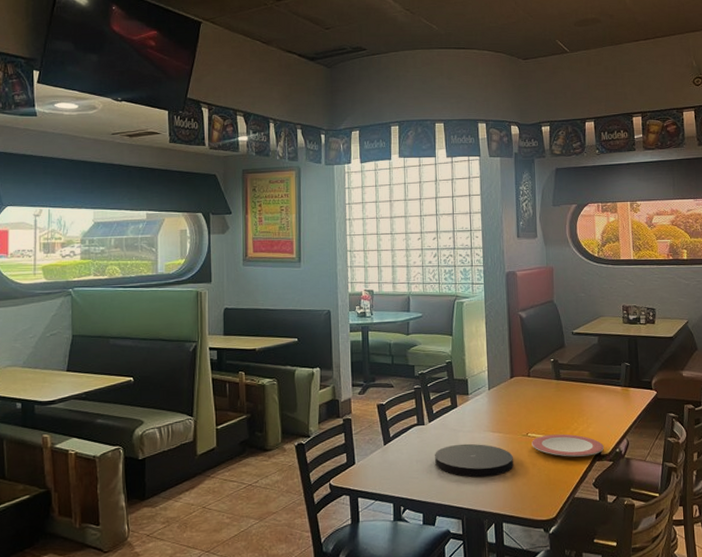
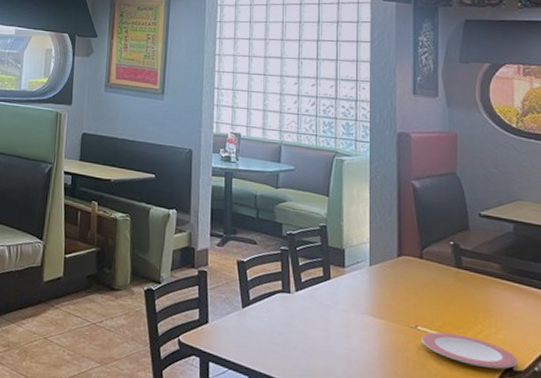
plate: present [434,443,513,477] -> none [299,322,397,370]

